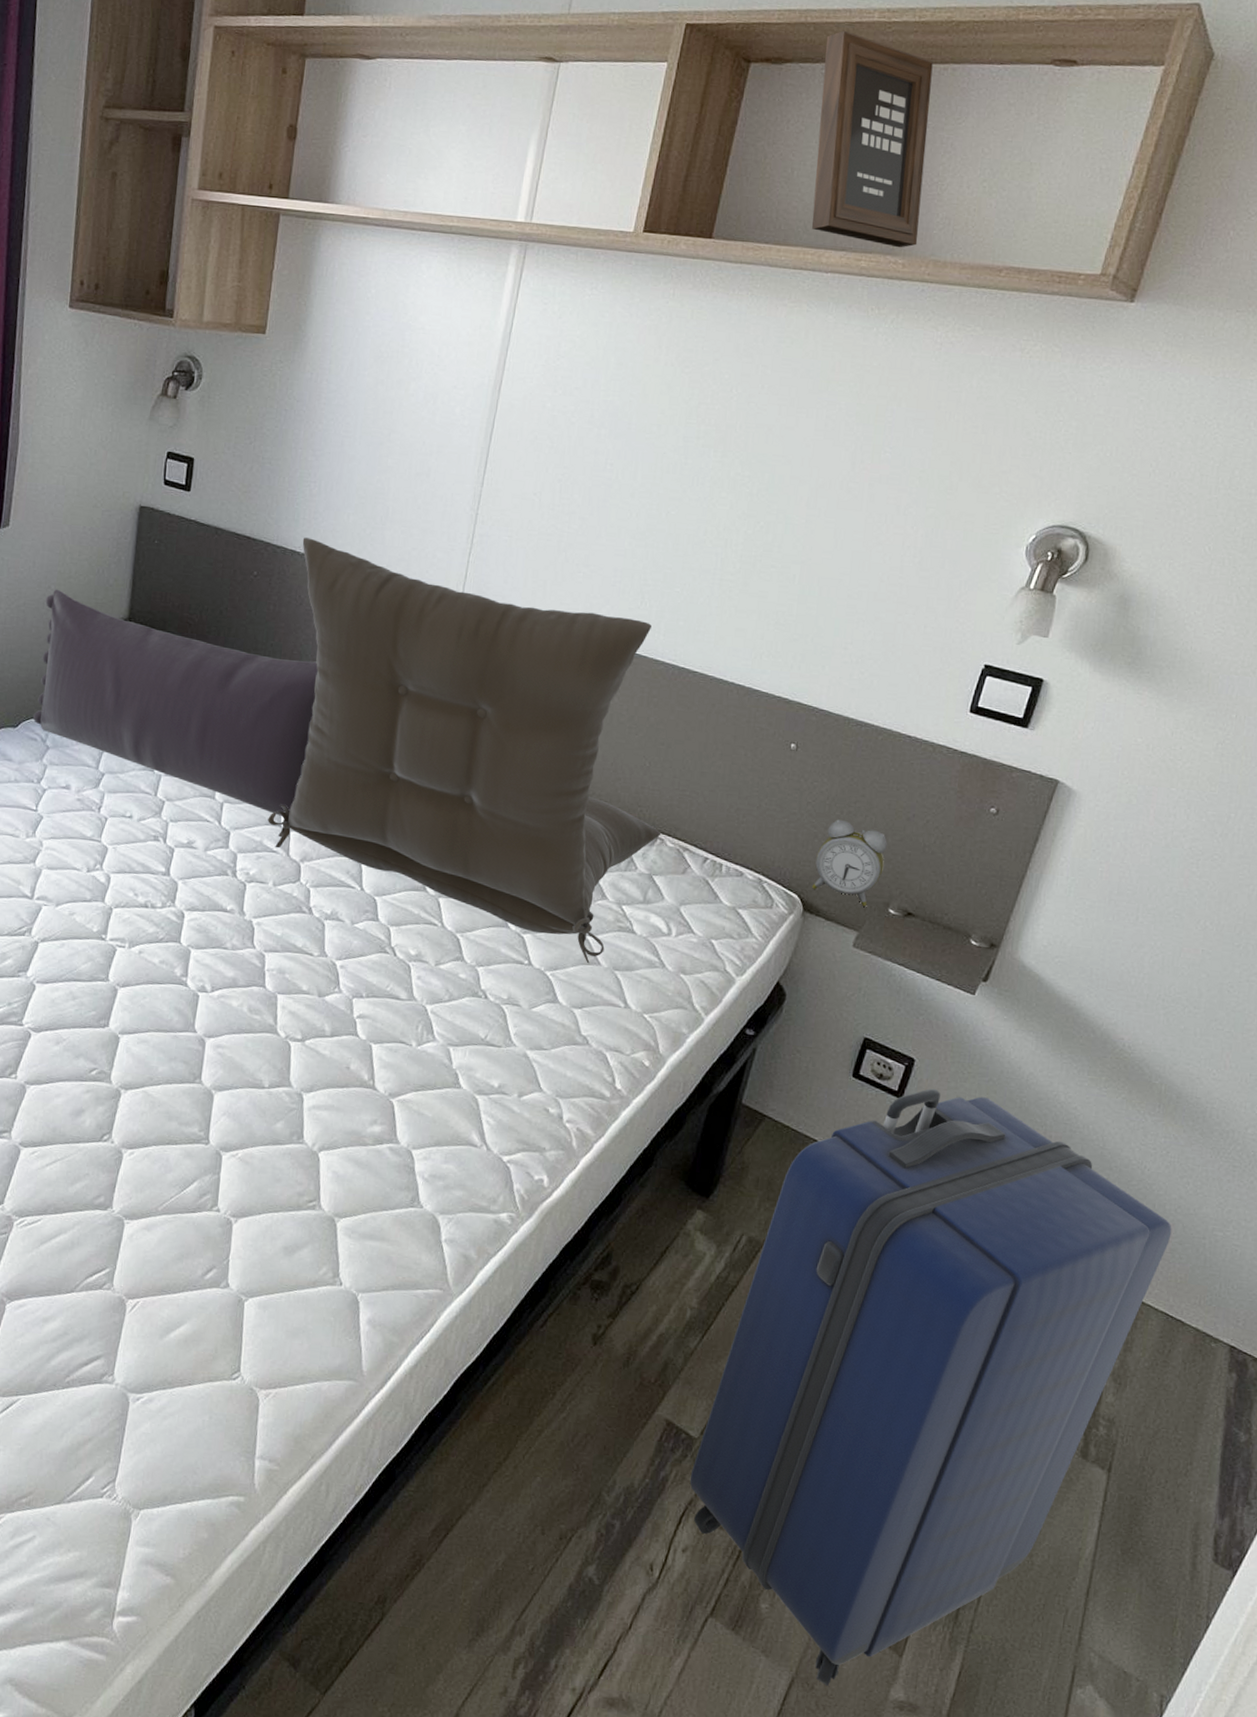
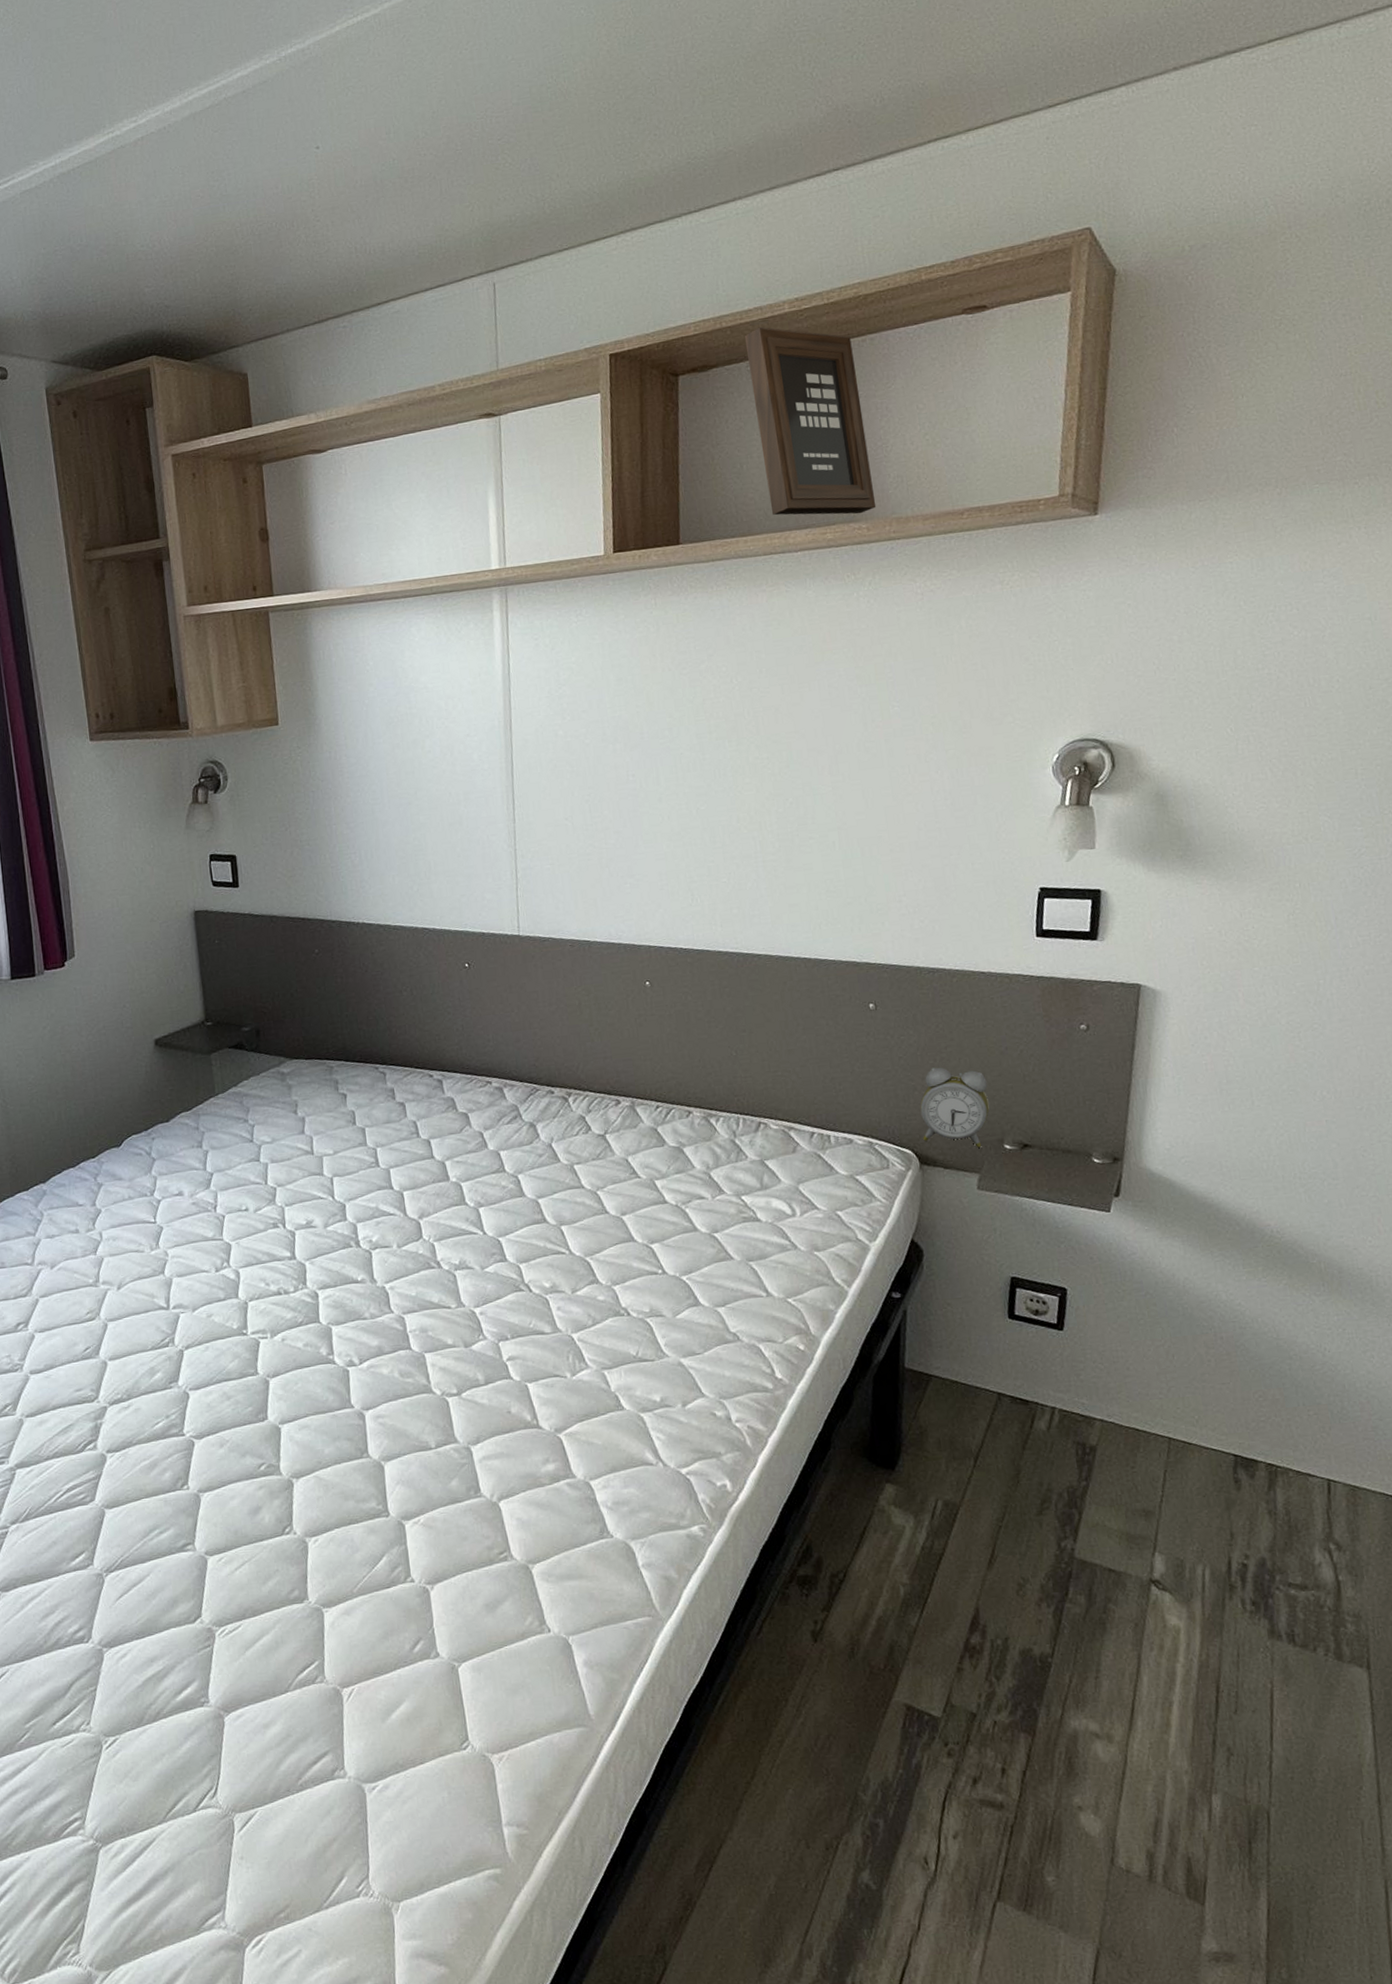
pillow: present [32,589,318,817] -> none [123,1006,403,1179]
seat cushion: present [268,537,662,963] -> none [354,906,763,1260]
suitcase: present [689,1088,1172,1686] -> none [942,1311,1370,1951]

